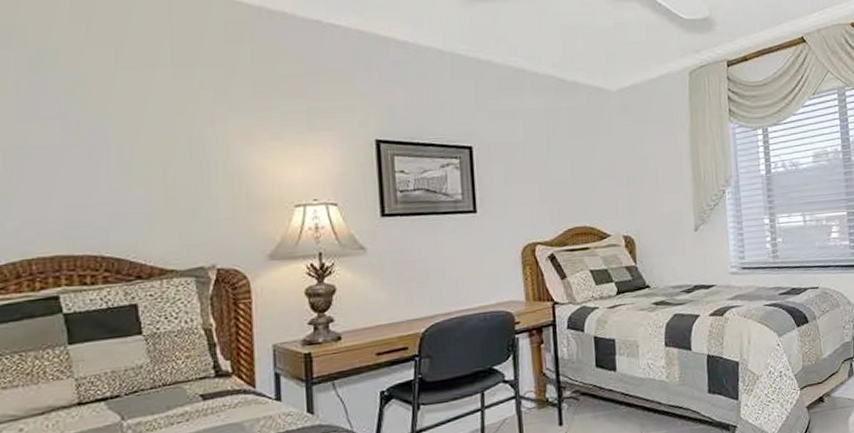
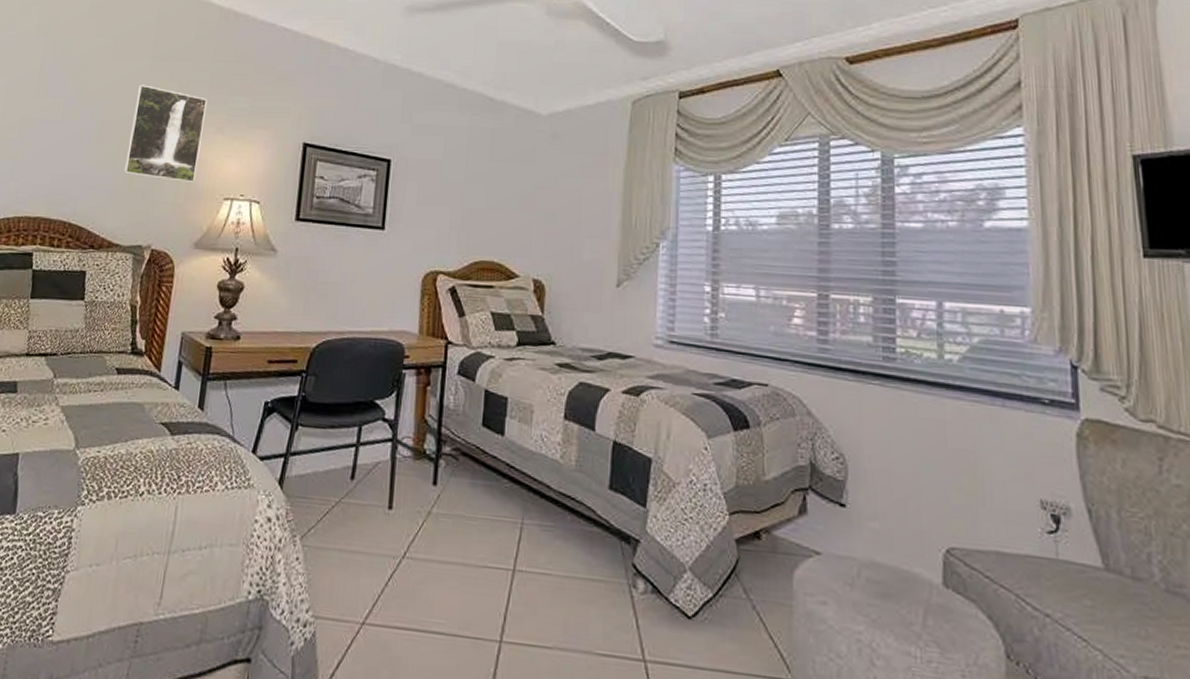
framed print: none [161,96,256,195] -> present [123,85,208,184]

